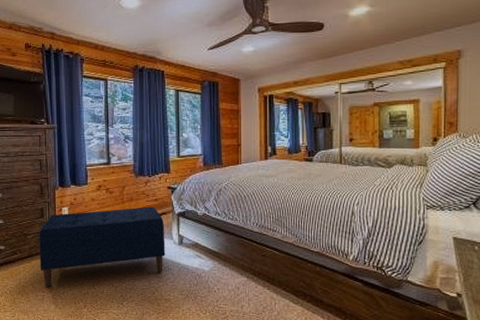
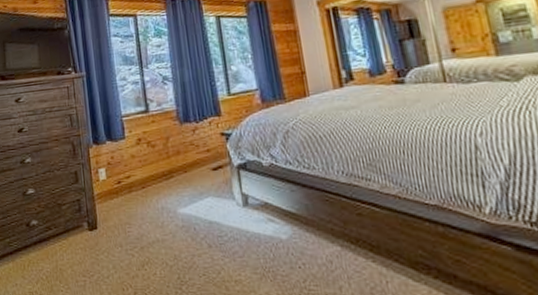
bench: present [39,206,165,287] -> none [74,159,228,270]

